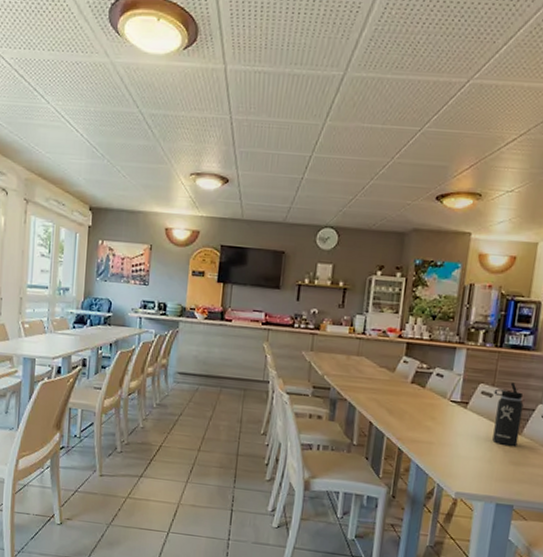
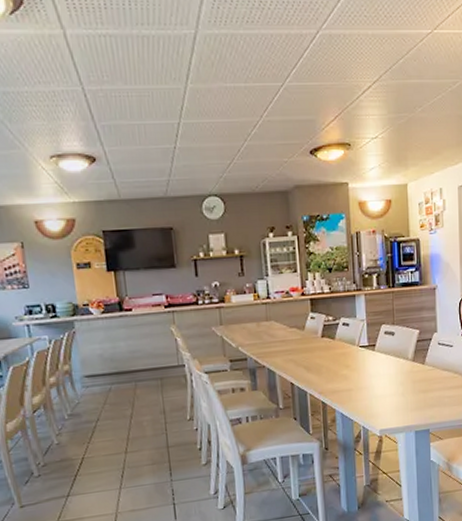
thermos bottle: present [492,382,524,446] -> none [395,318,423,377]

